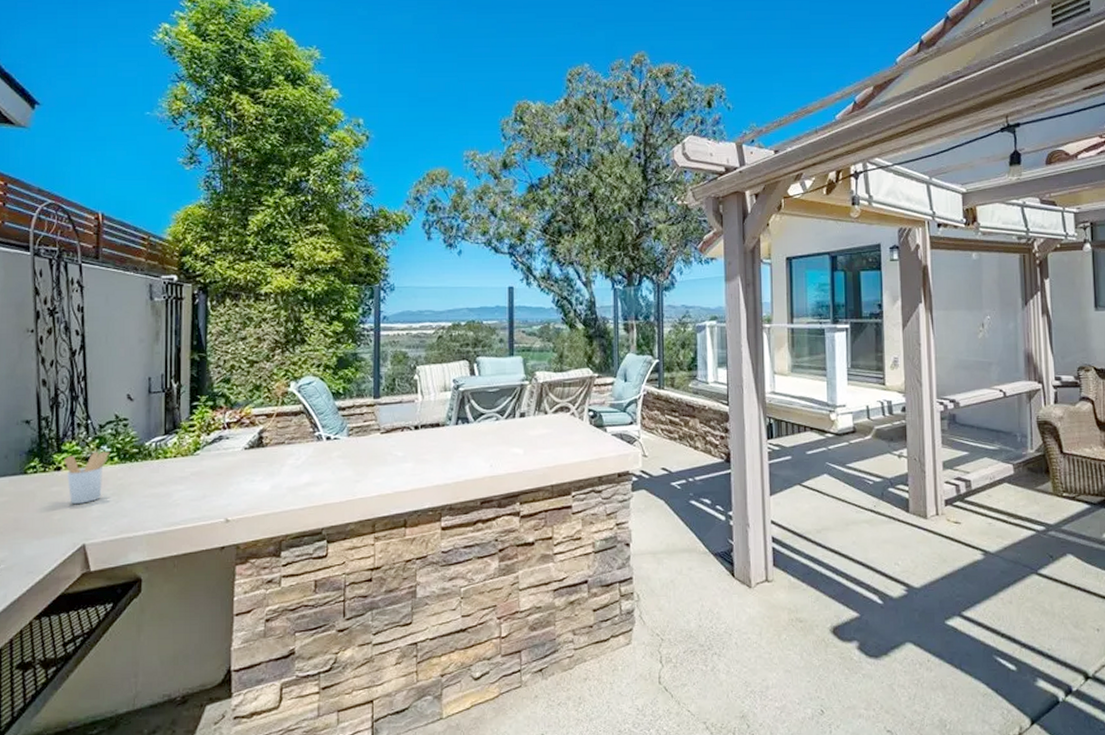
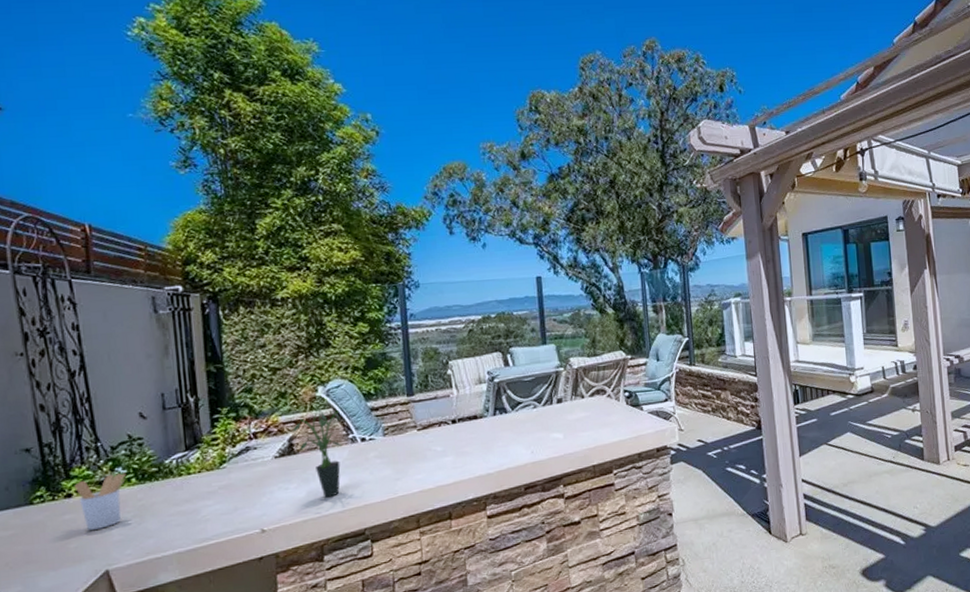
potted plant: none [264,402,308,493] -> present [293,407,341,498]

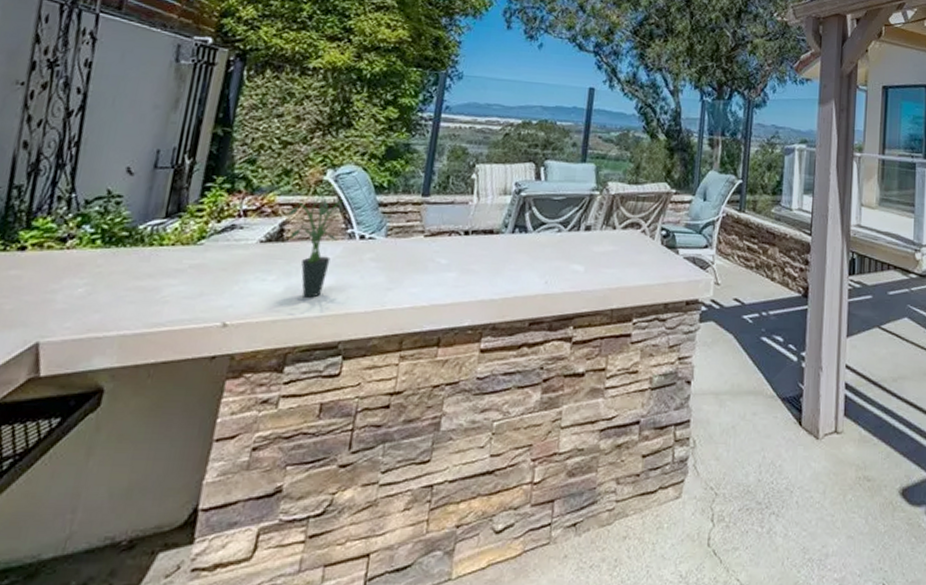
utensil holder: present [74,473,127,530] -> none [30,231,93,293]

